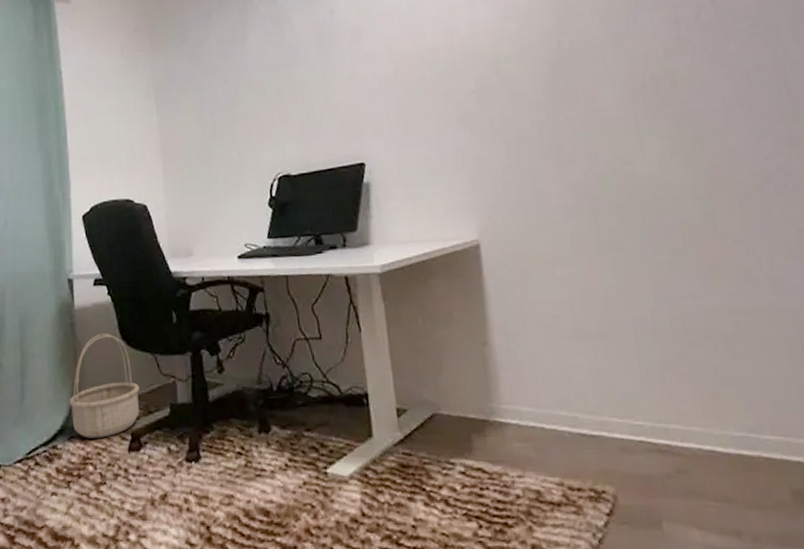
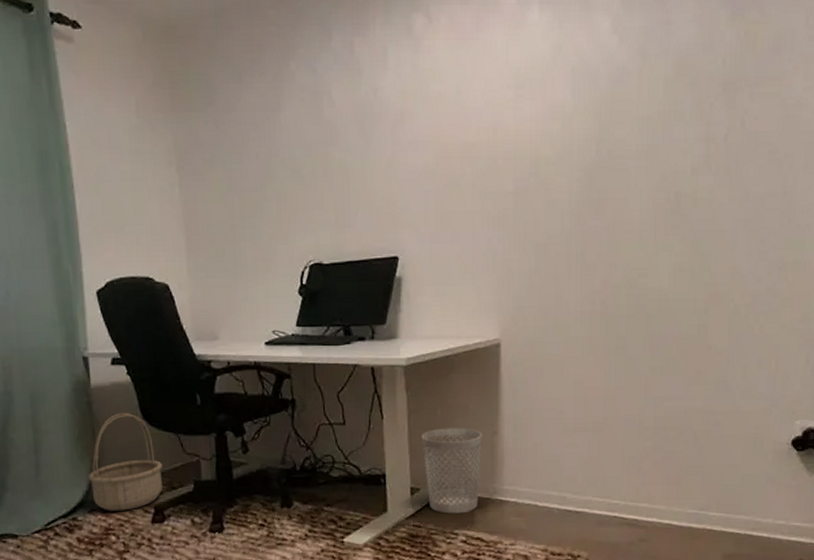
wastebasket: none [403,338,475,439] -> present [421,428,482,514]

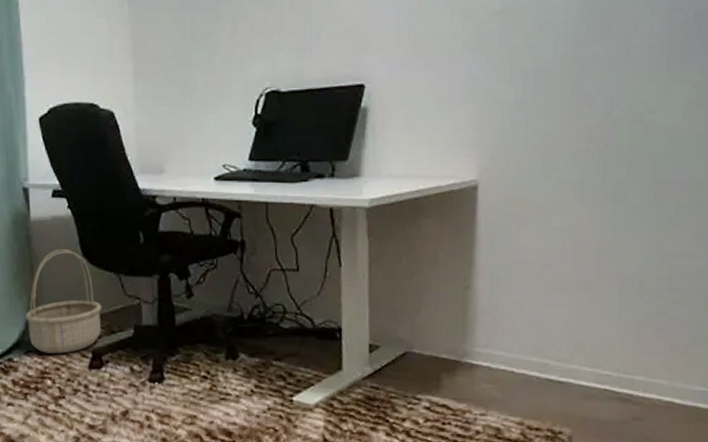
wastebasket: present [421,428,482,514] -> none [383,279,453,377]

